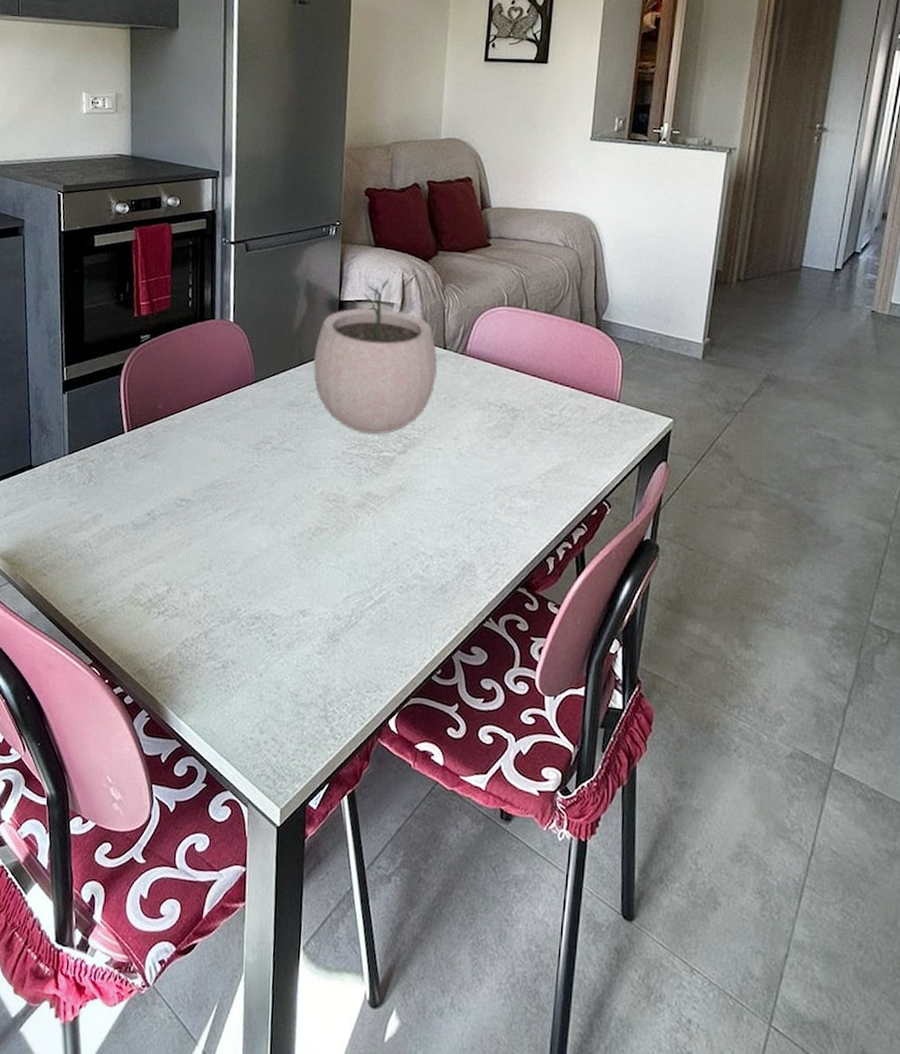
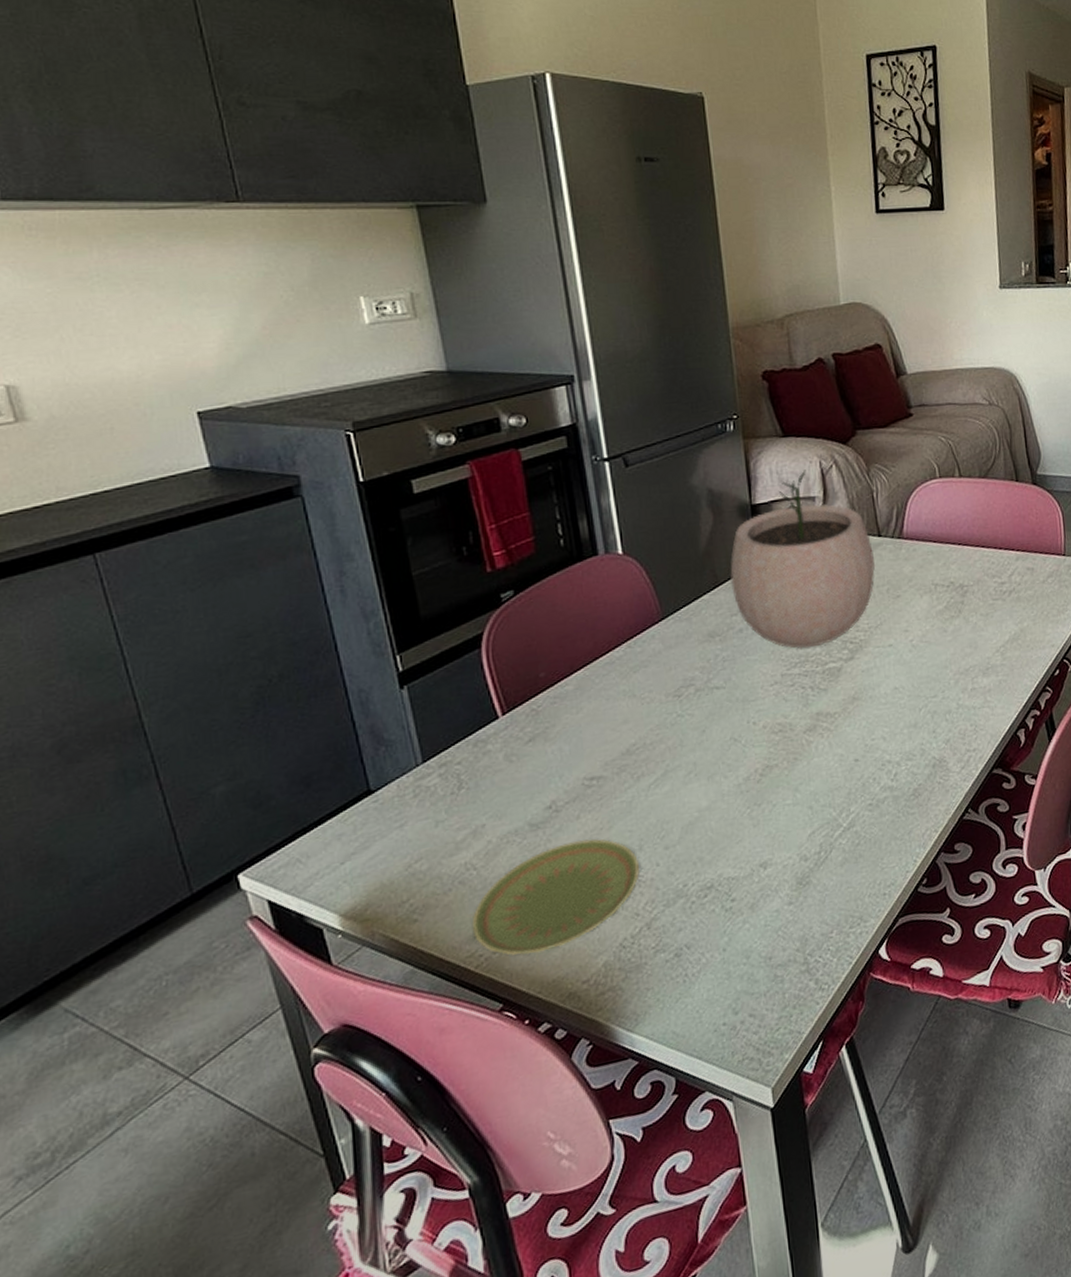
plate: none [81,546,206,629] -> present [472,839,639,955]

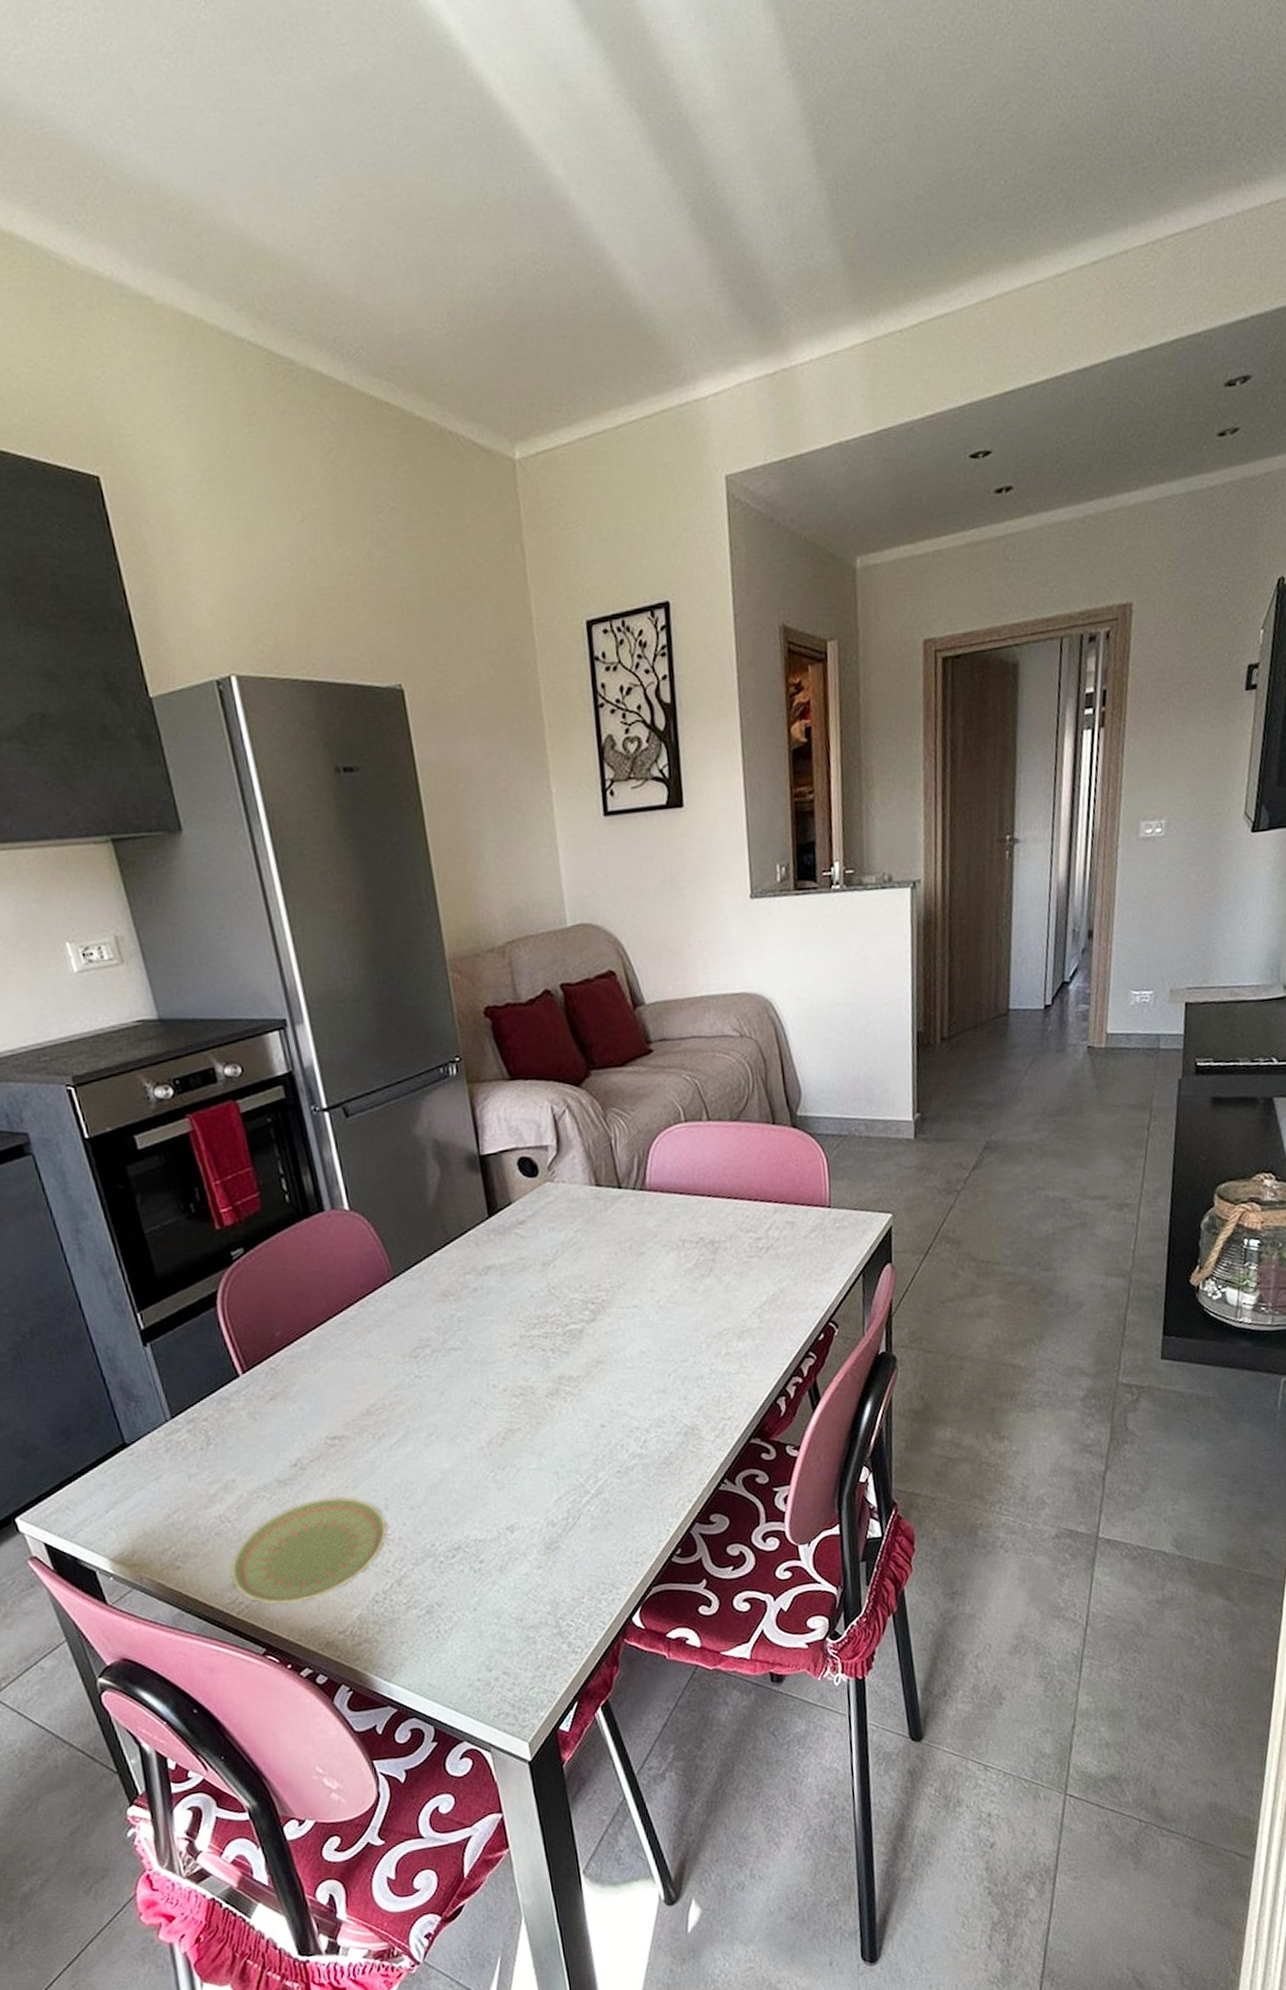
plant pot: present [730,470,876,649] -> none [461,1116,617,1310]

